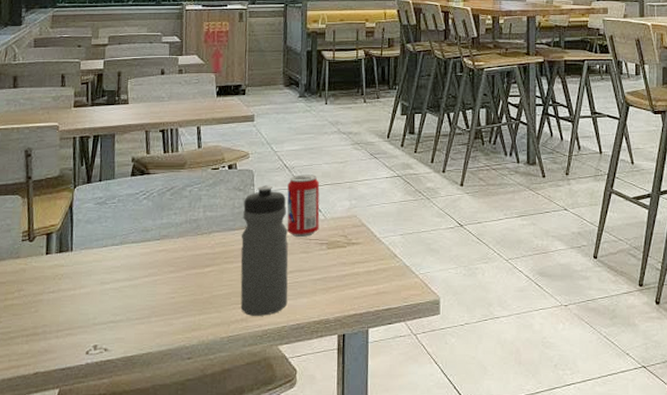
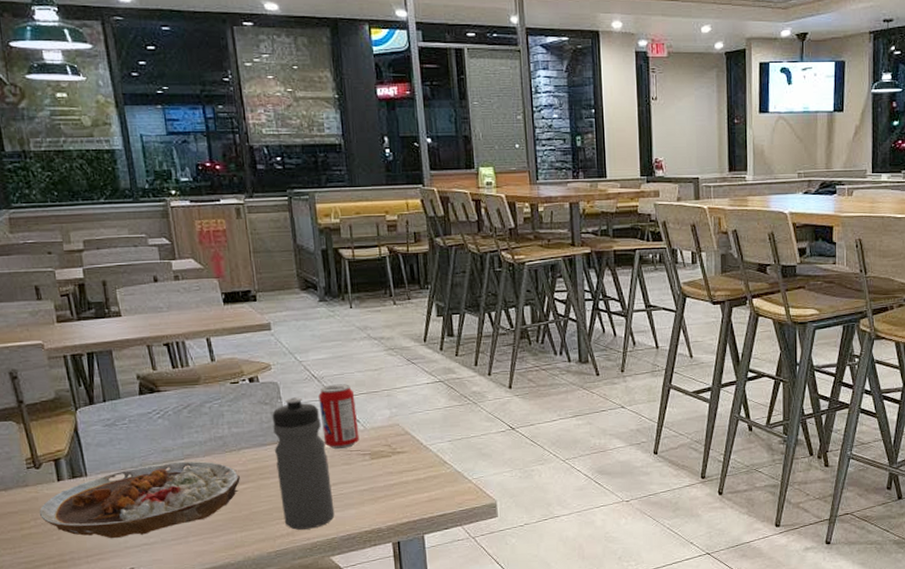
plate: none [24,241,207,315] -> present [40,461,240,539]

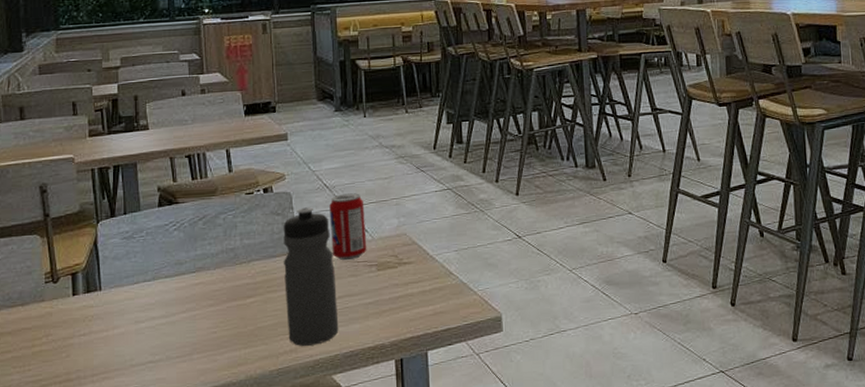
plate: present [40,461,240,539] -> none [52,274,248,357]

